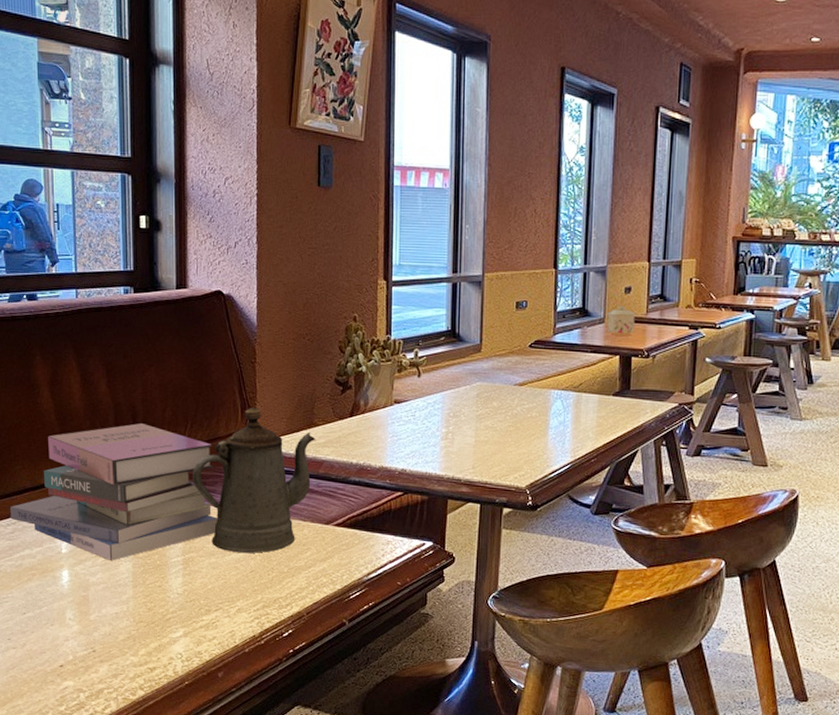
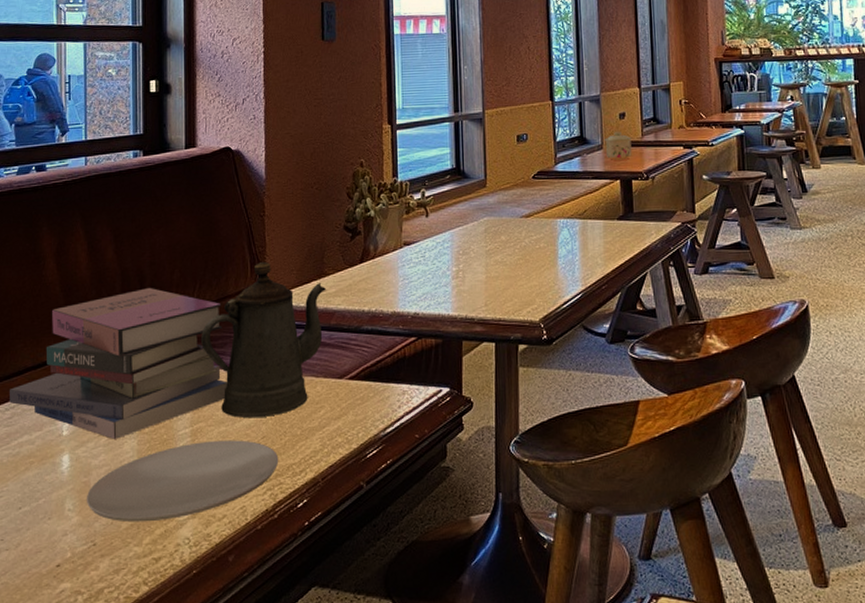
plate: none [85,570,266,636] -> present [86,440,279,523]

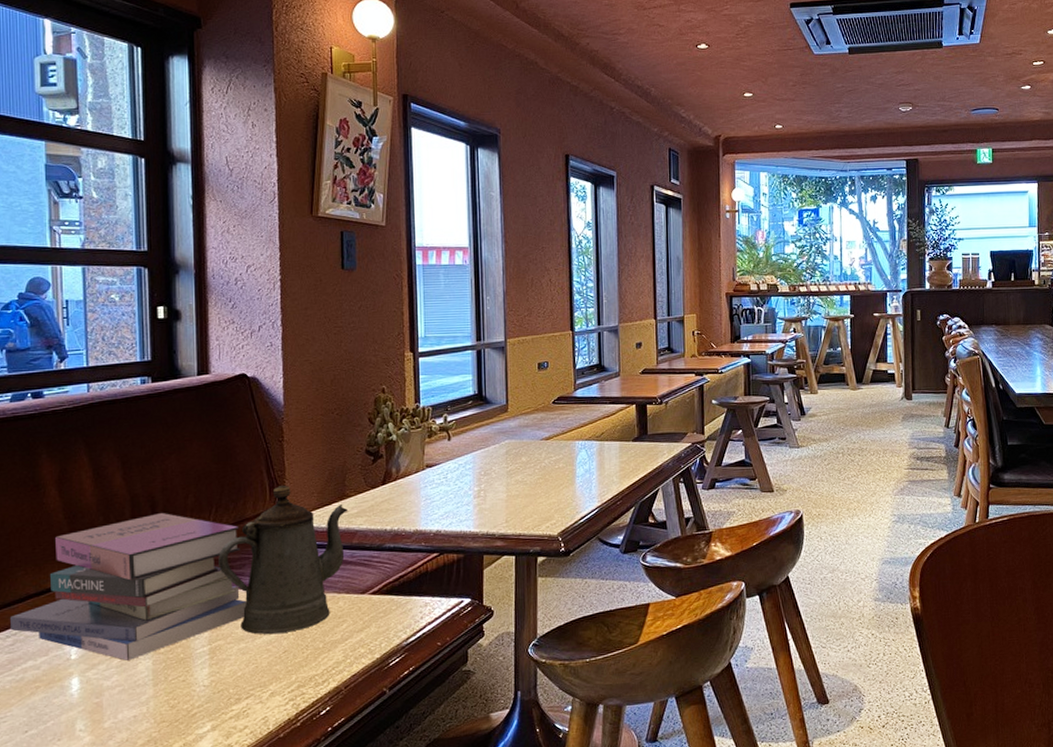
plate: present [86,440,279,523] -> none [98,655,301,739]
sugar bowl: present [605,132,632,161] -> none [622,360,648,388]

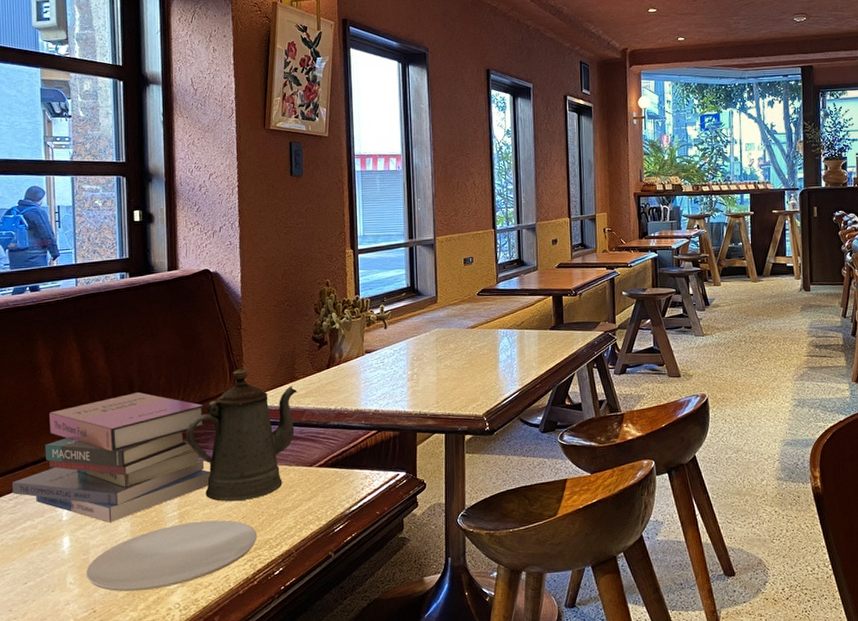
plate: none [98,655,301,739] -> present [85,520,258,592]

